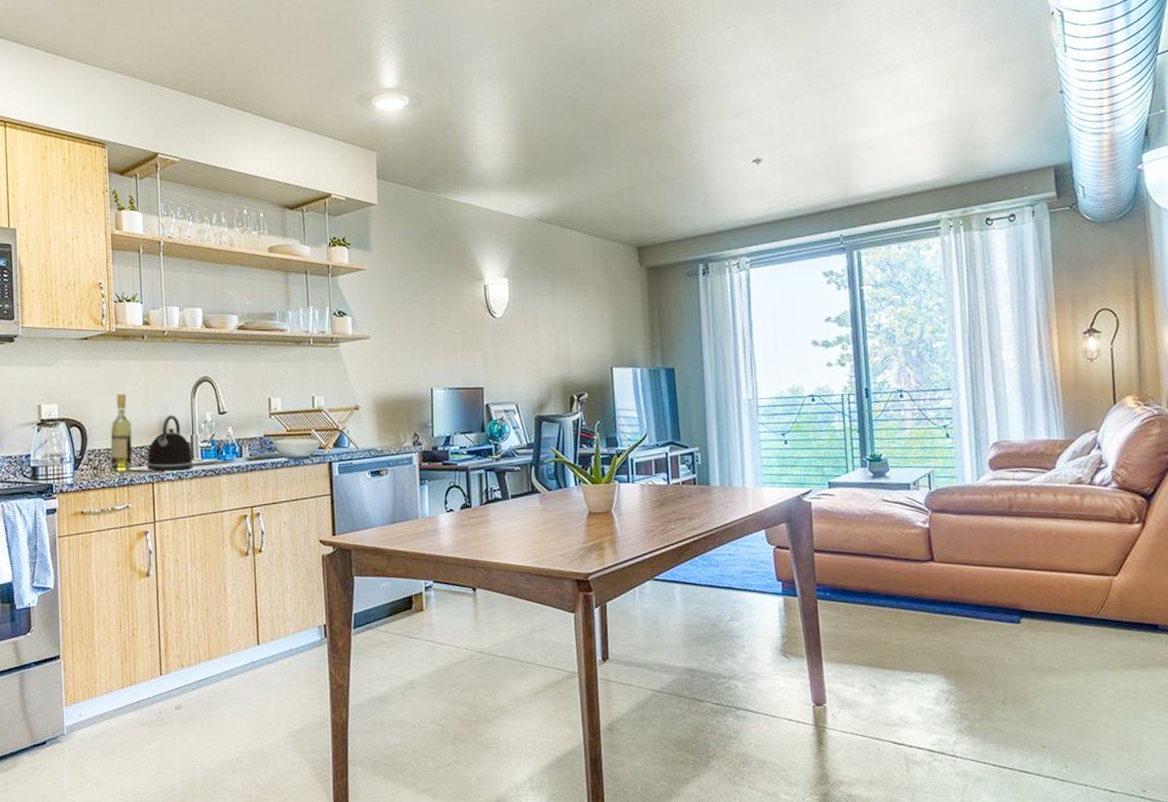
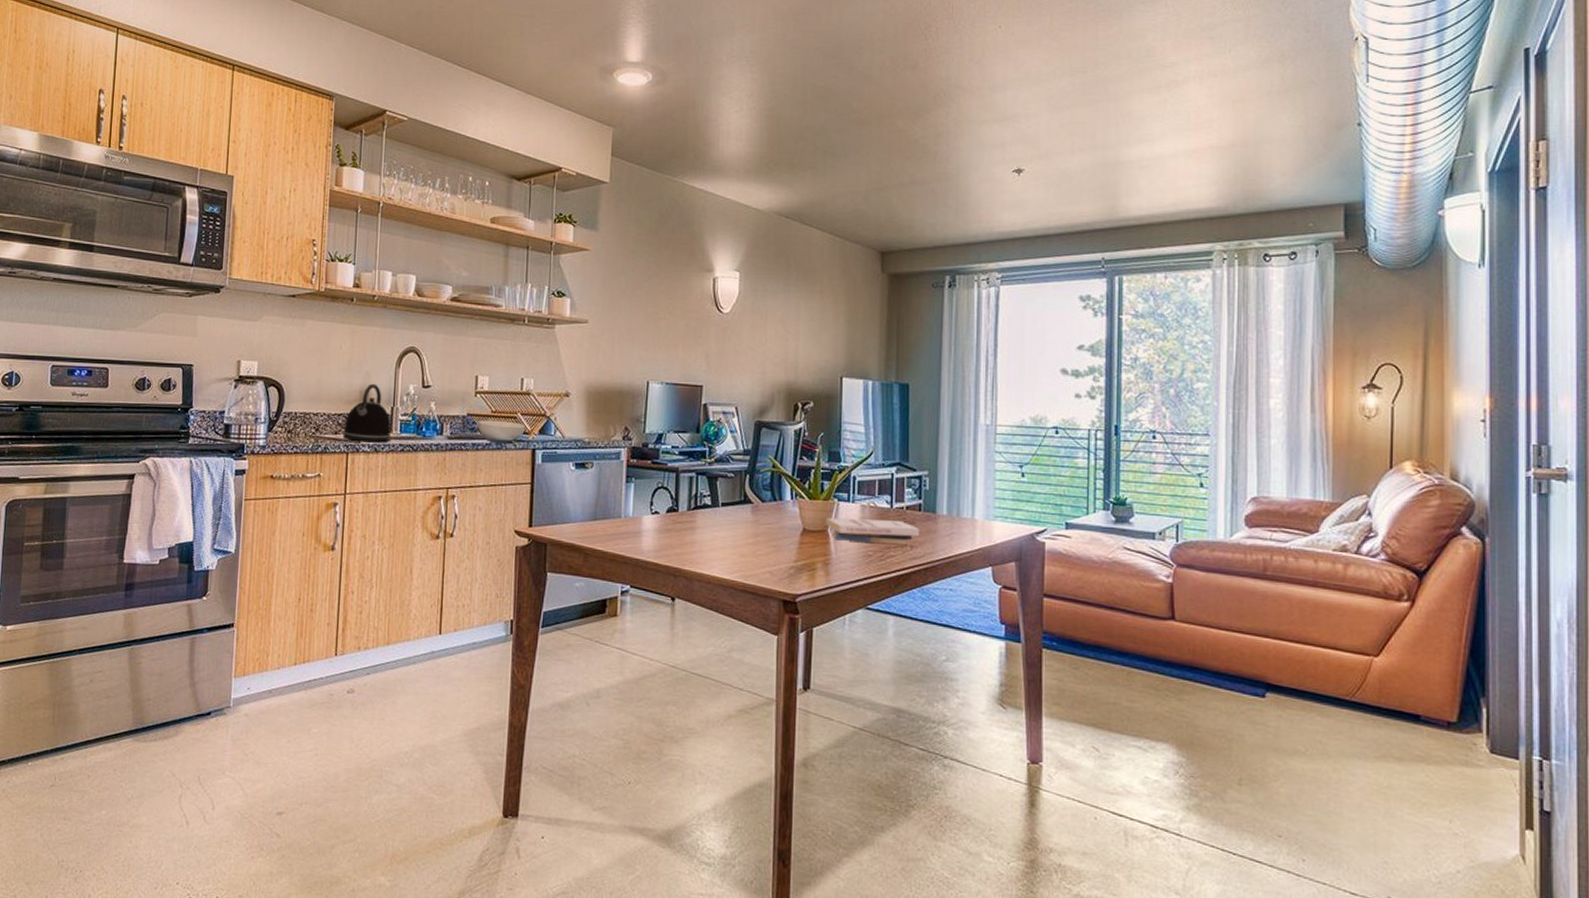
bottle: present [110,393,132,471] -> none [306,356,332,438]
books: none [609,495,697,519] -> present [826,517,920,545]

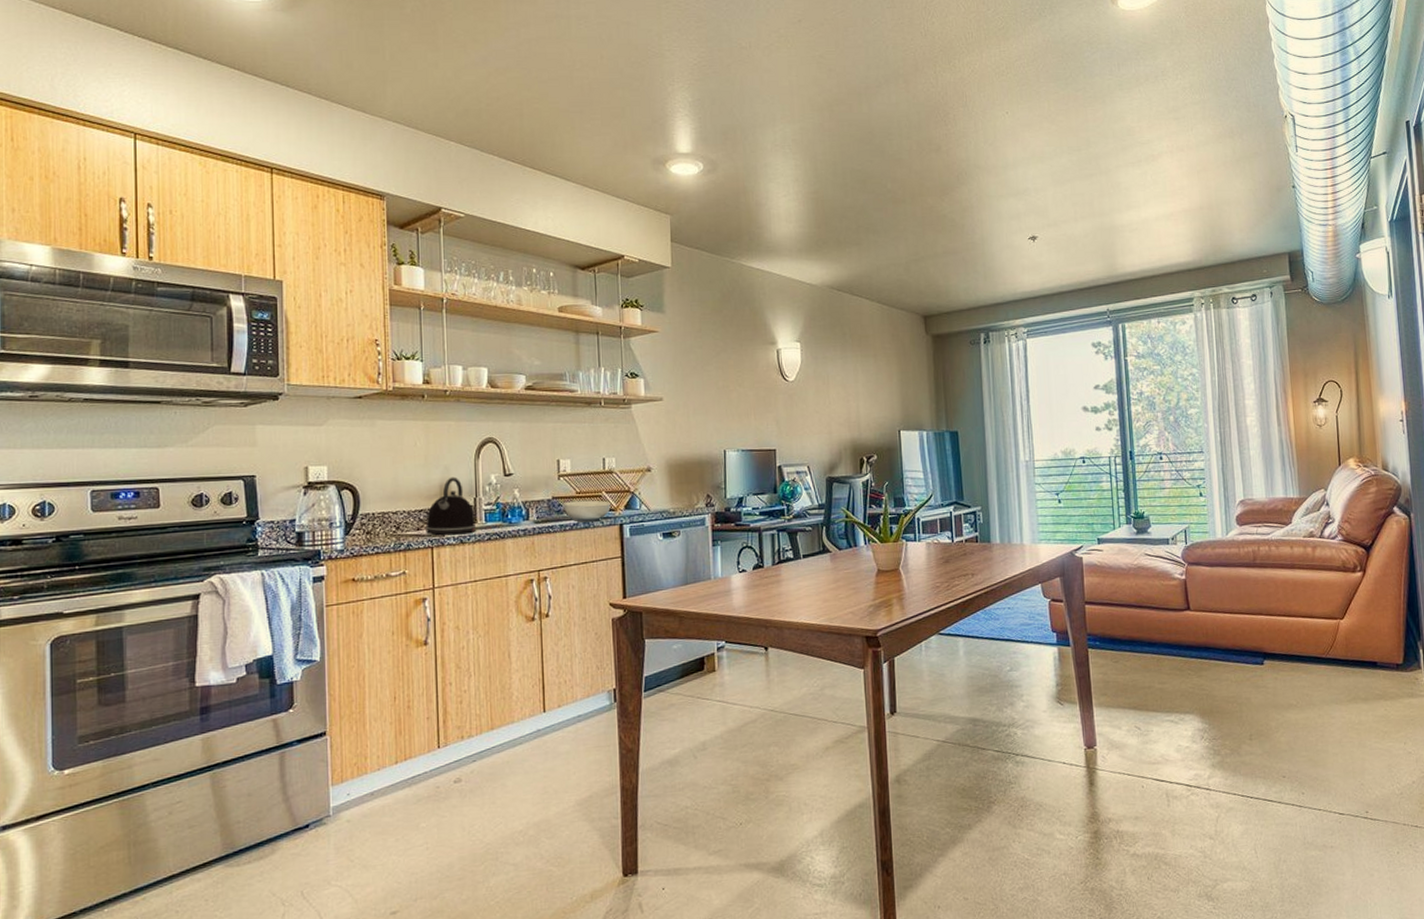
books: present [826,517,920,545] -> none [897,552,979,577]

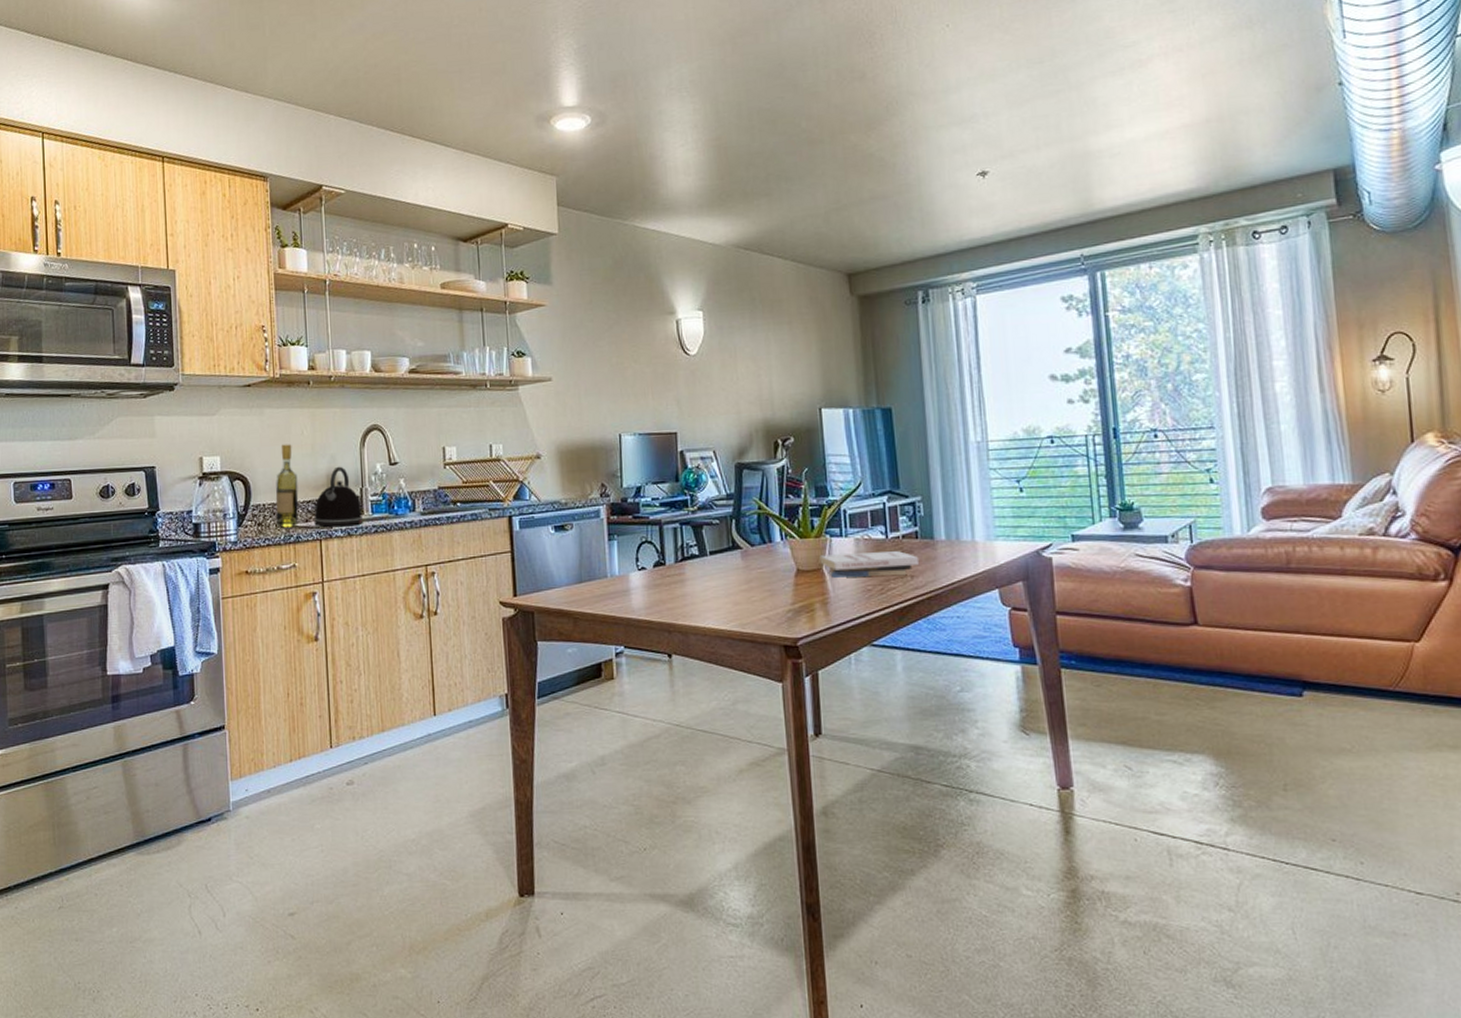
bottle: none [386,455,410,536] -> present [275,444,299,528]
bowl: present [563,500,612,522] -> none [450,490,500,514]
books: none [897,552,979,577] -> present [819,550,920,578]

